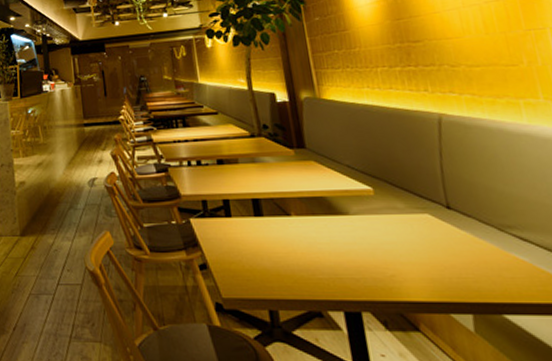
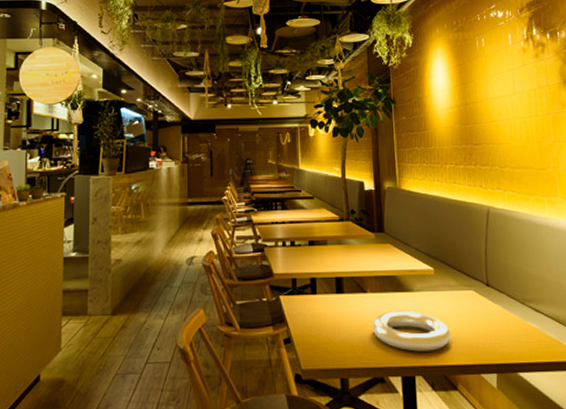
o-ring: none [301,236,404,284] -> present [372,310,451,352]

